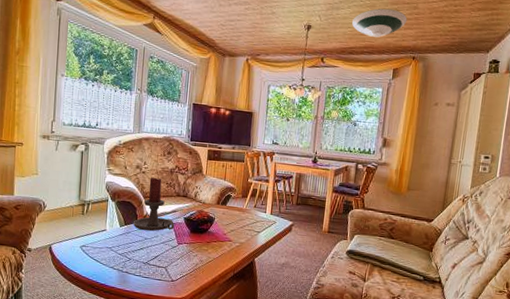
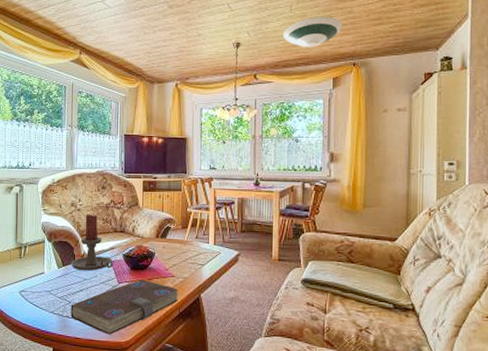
book: none [129,242,235,291] -> present [69,279,179,335]

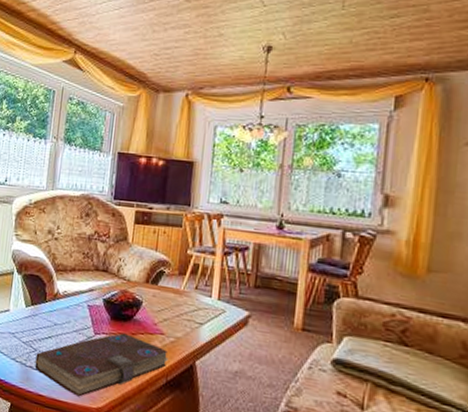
candle holder: present [70,214,113,271] -> none [40,245,91,315]
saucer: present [282,16,343,47] -> none [329,15,414,55]

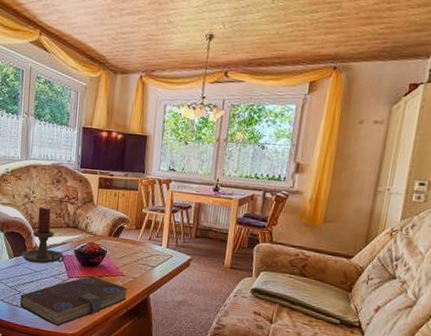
candle holder: none [40,245,91,315] -> present [22,207,64,264]

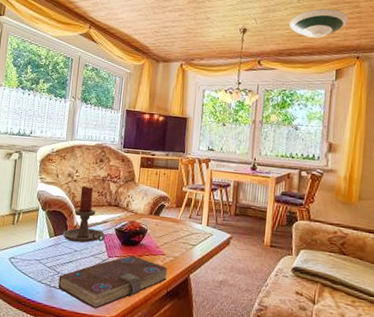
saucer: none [260,10,329,45] -> present [289,8,349,38]

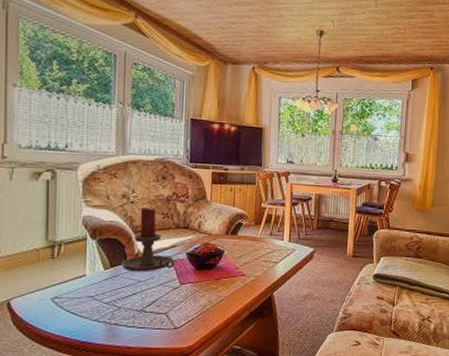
book: present [57,255,168,309] -> none [119,280,250,341]
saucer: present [289,8,349,38] -> none [366,15,424,46]

